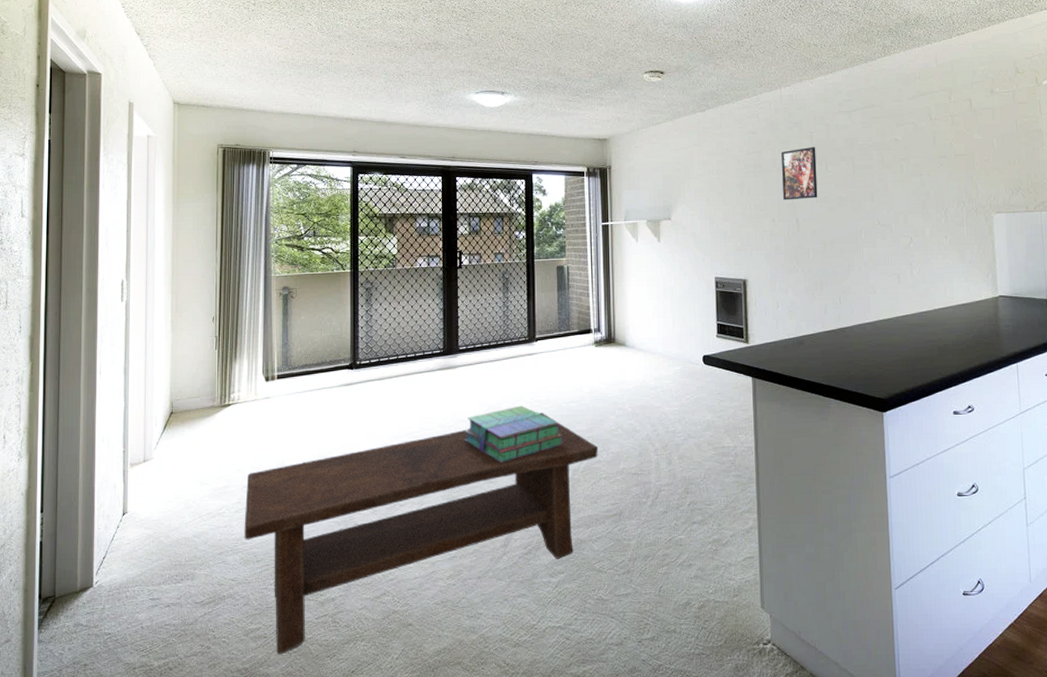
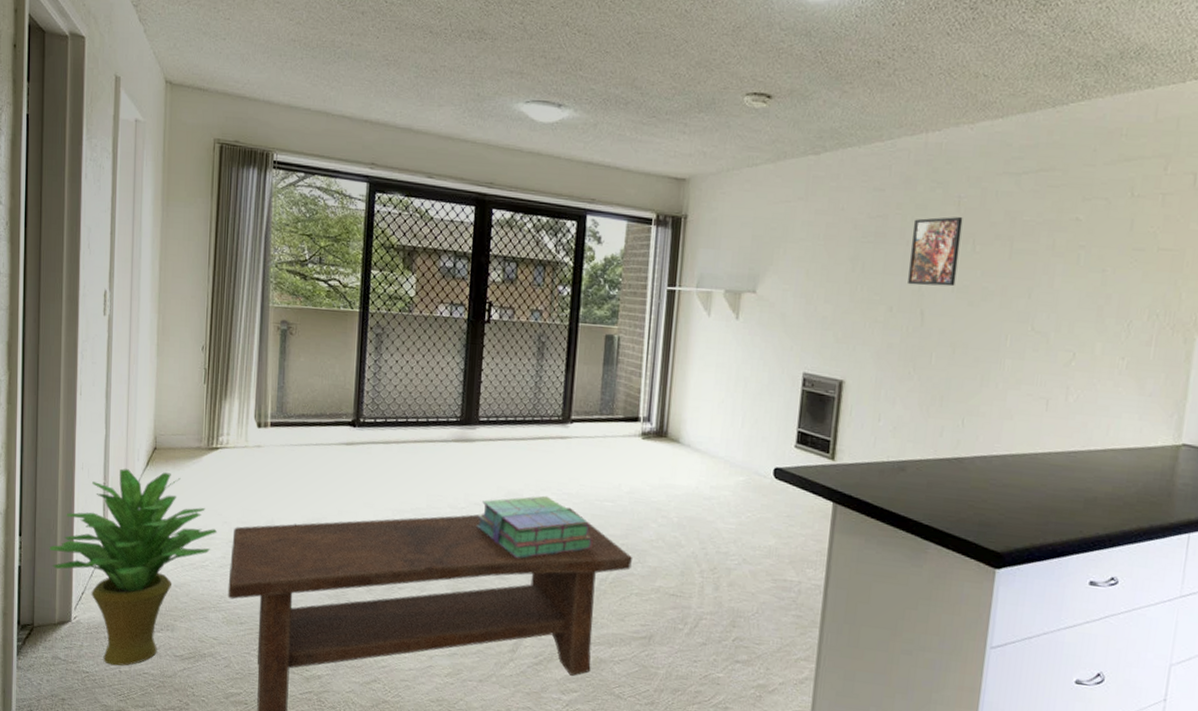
potted plant: none [70,433,232,623] -> present [49,468,217,666]

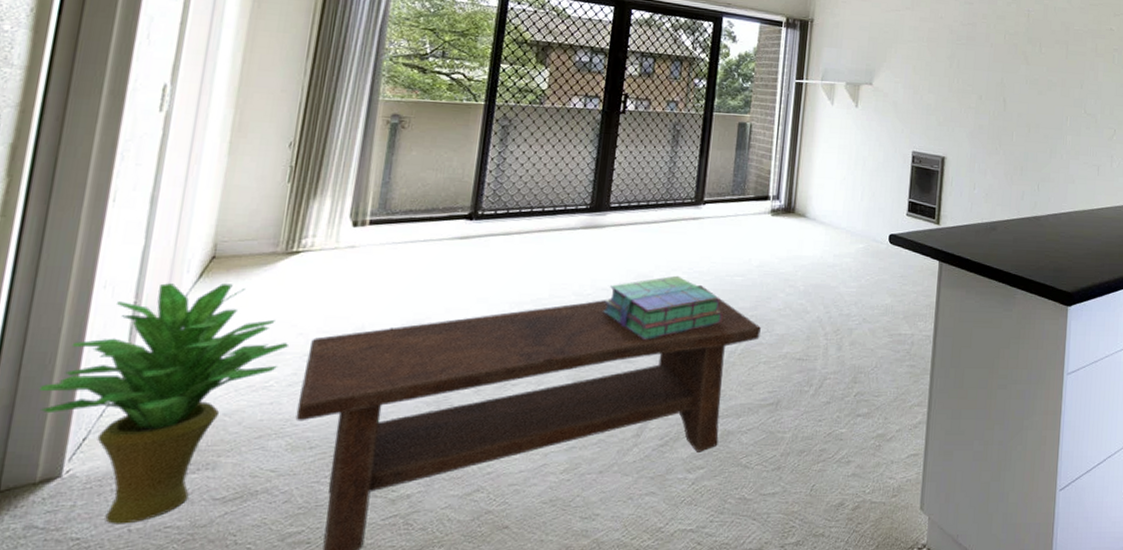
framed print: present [908,217,963,287] -> none [993,25,1032,80]

